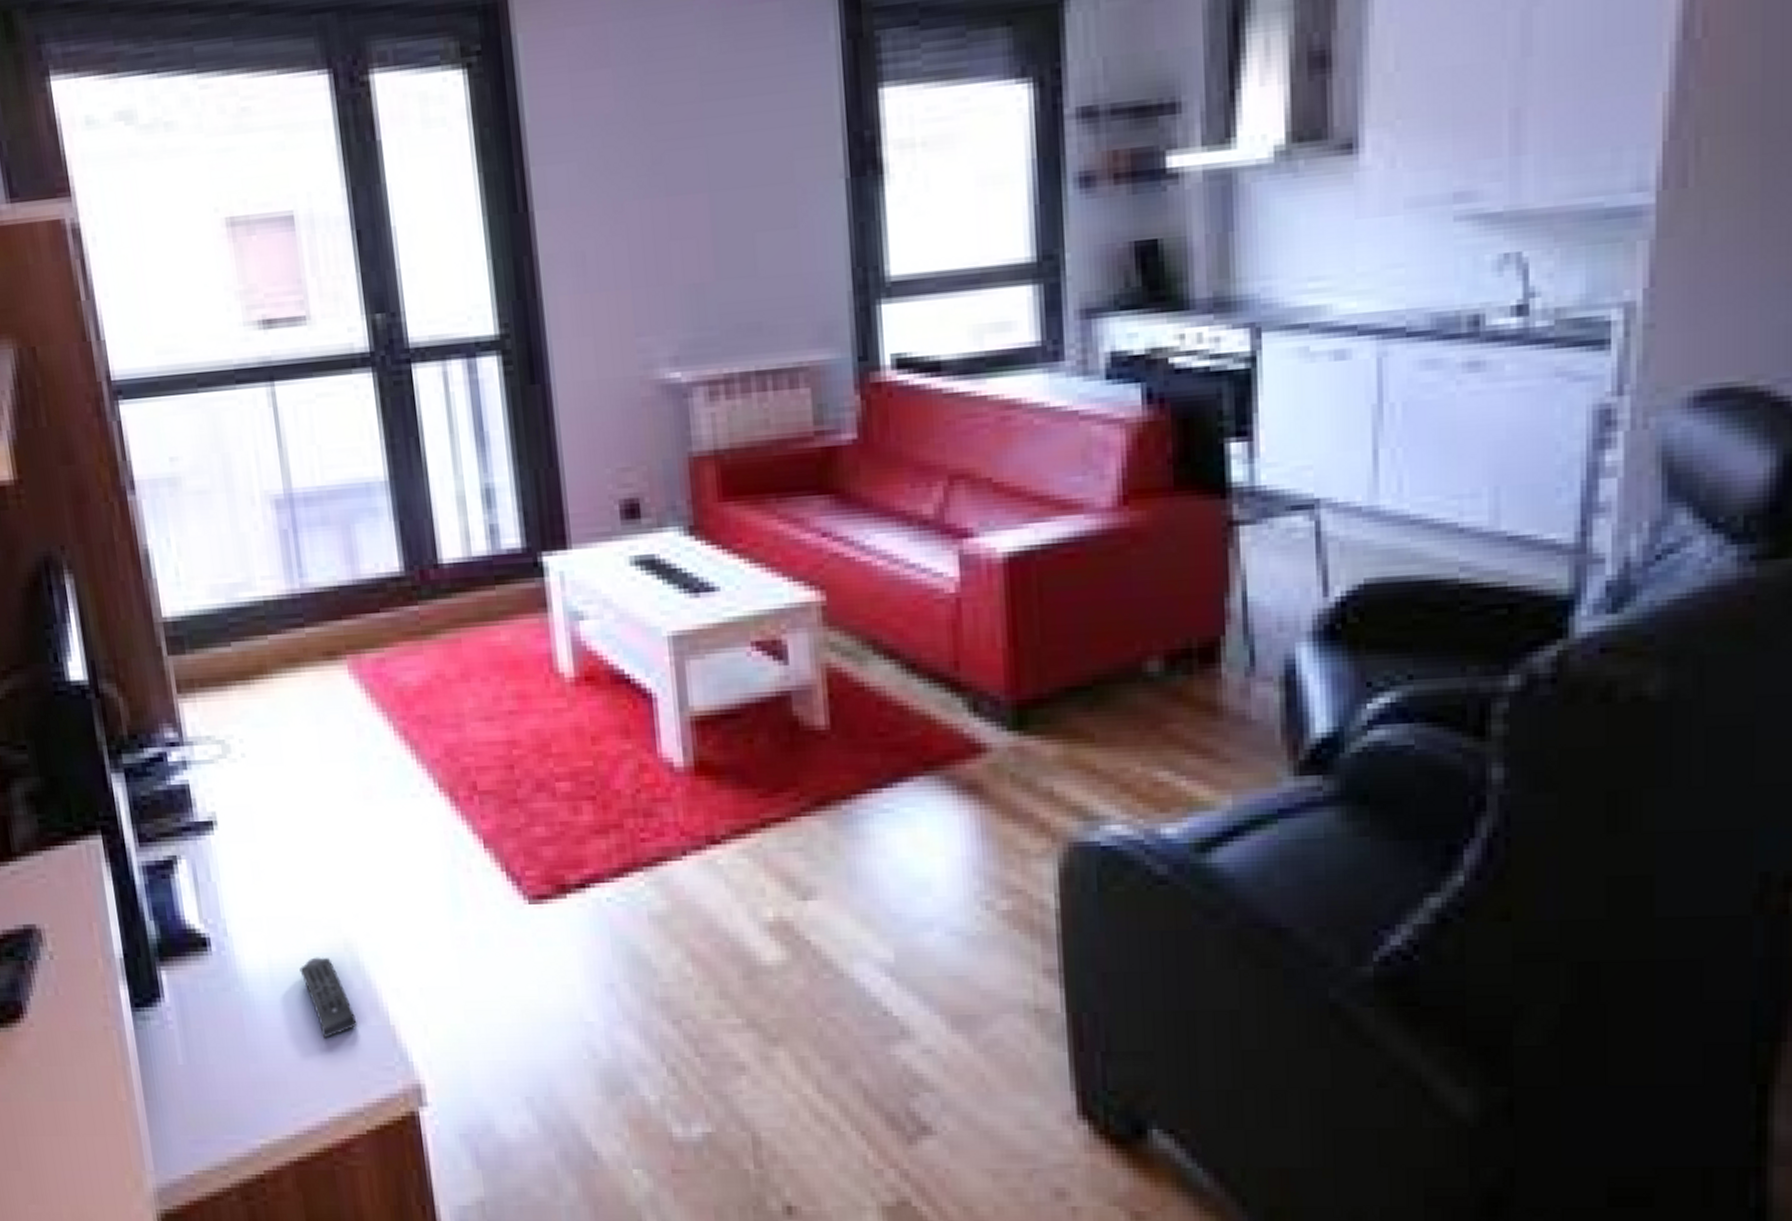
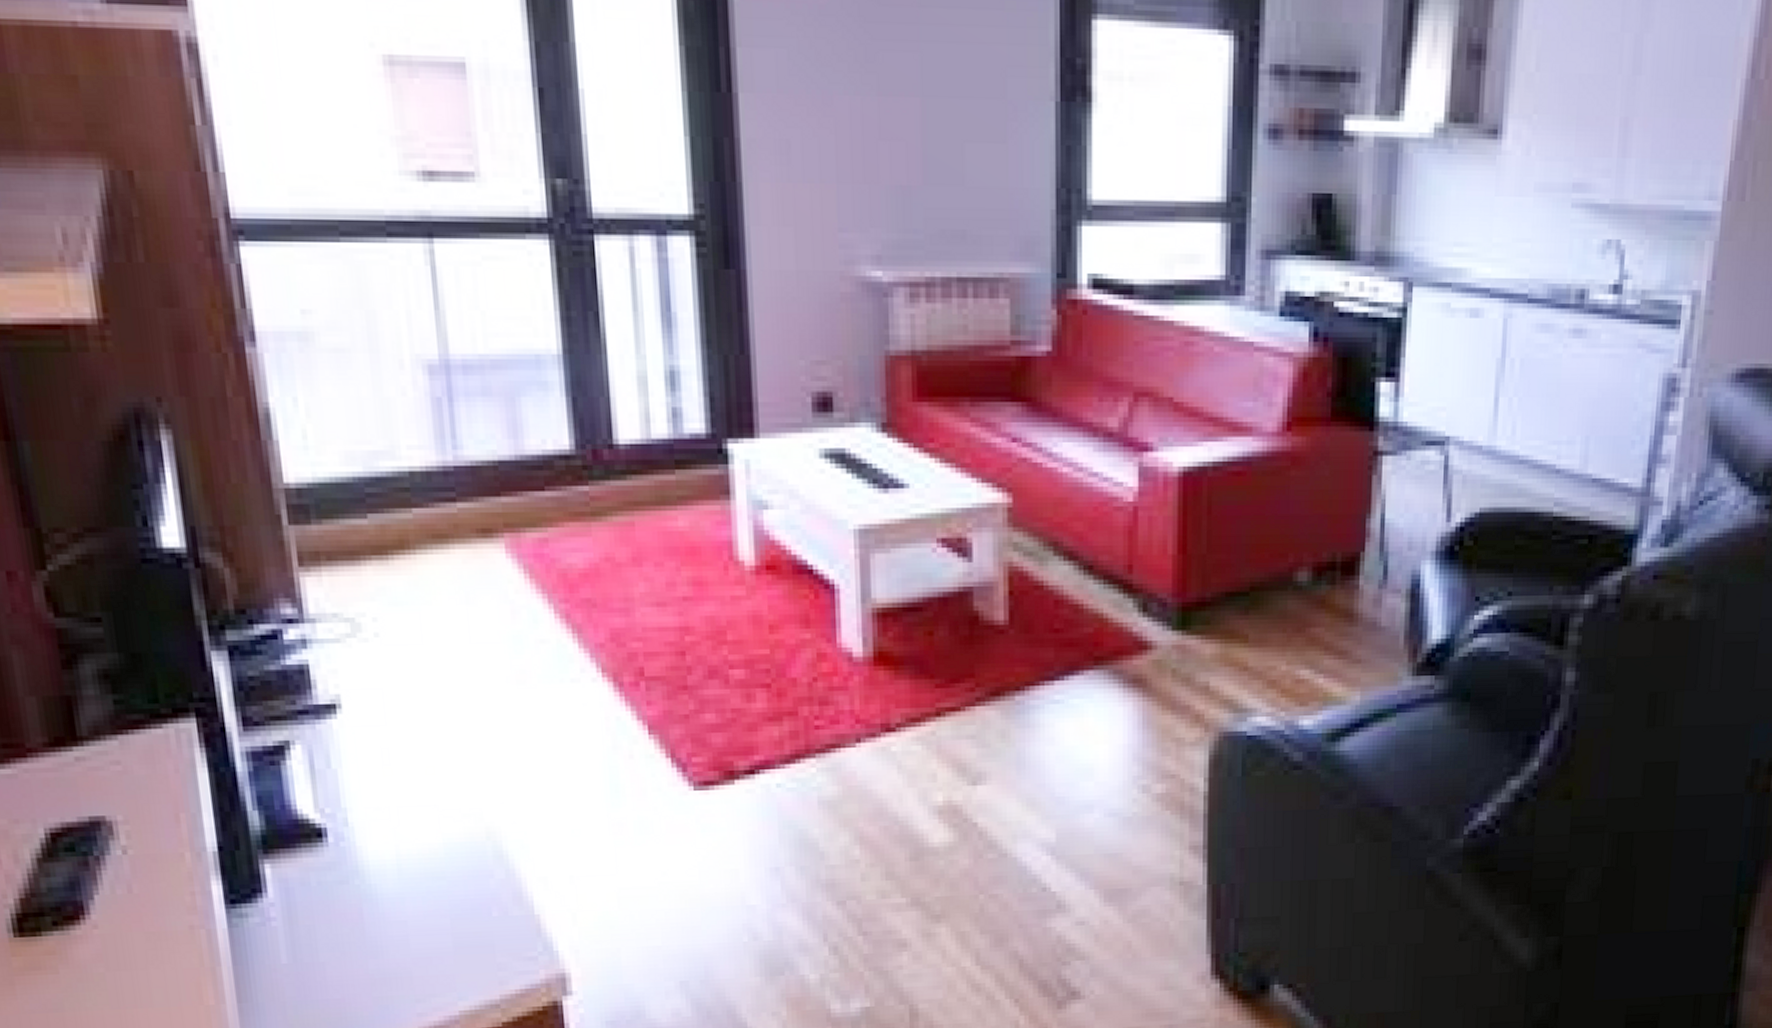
remote control: present [299,957,358,1037] -> none [433,846,497,929]

